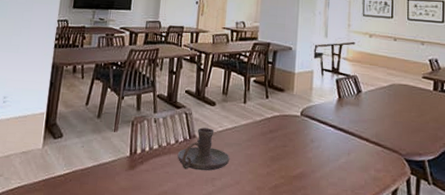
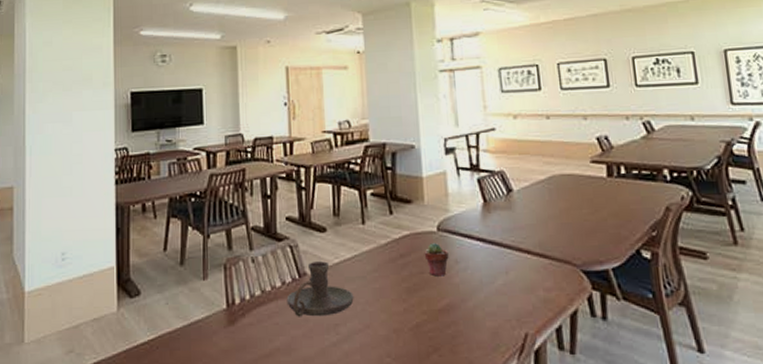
potted succulent: none [288,124,307,151] -> present [424,243,449,277]

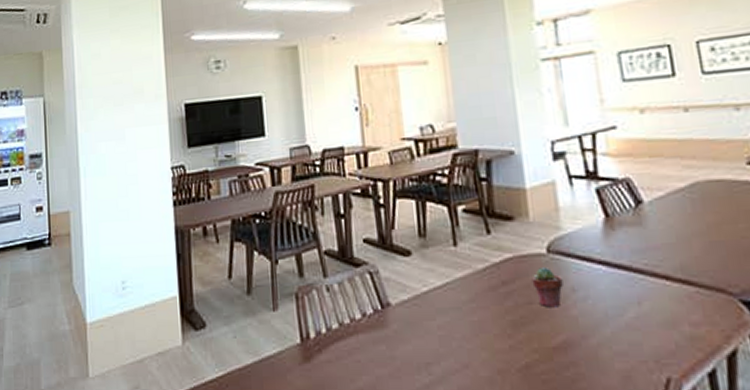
candle holder: present [286,261,354,317] -> none [368,290,448,354]

